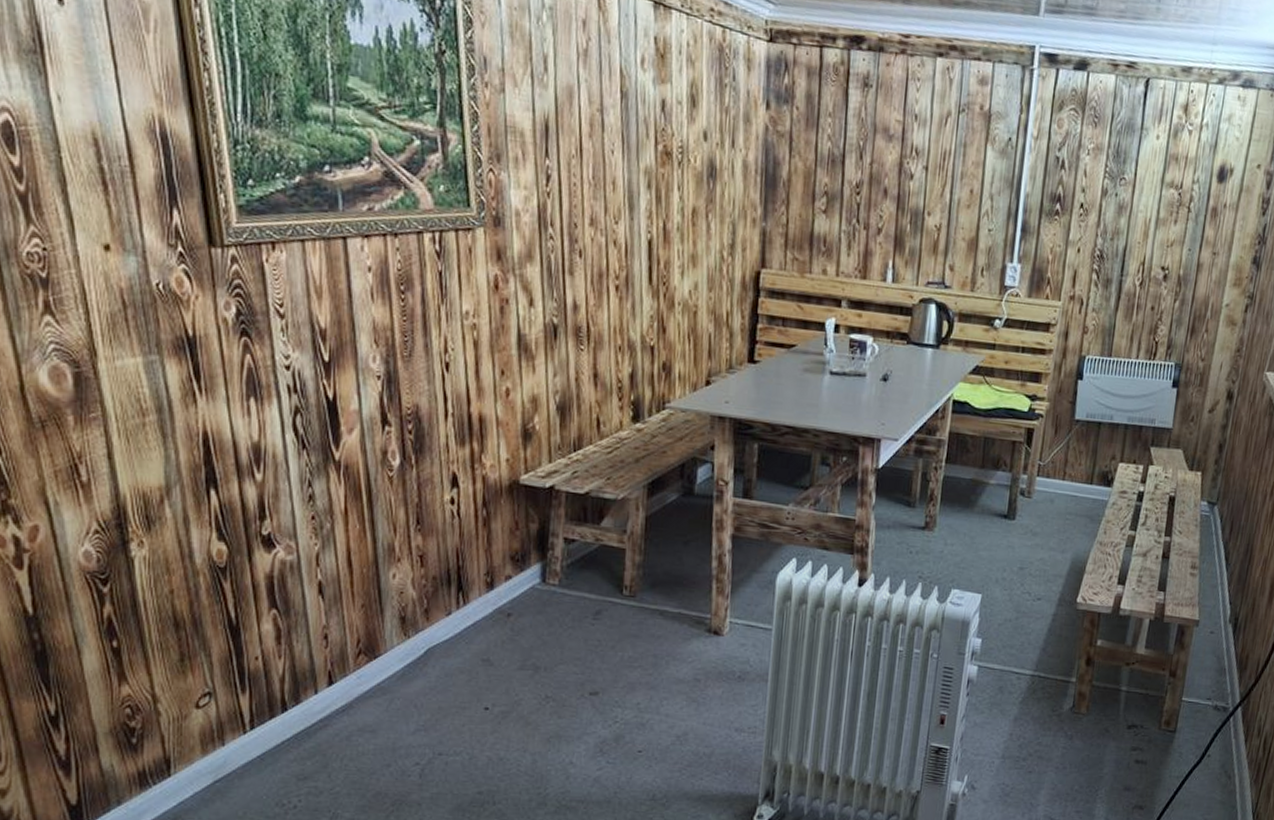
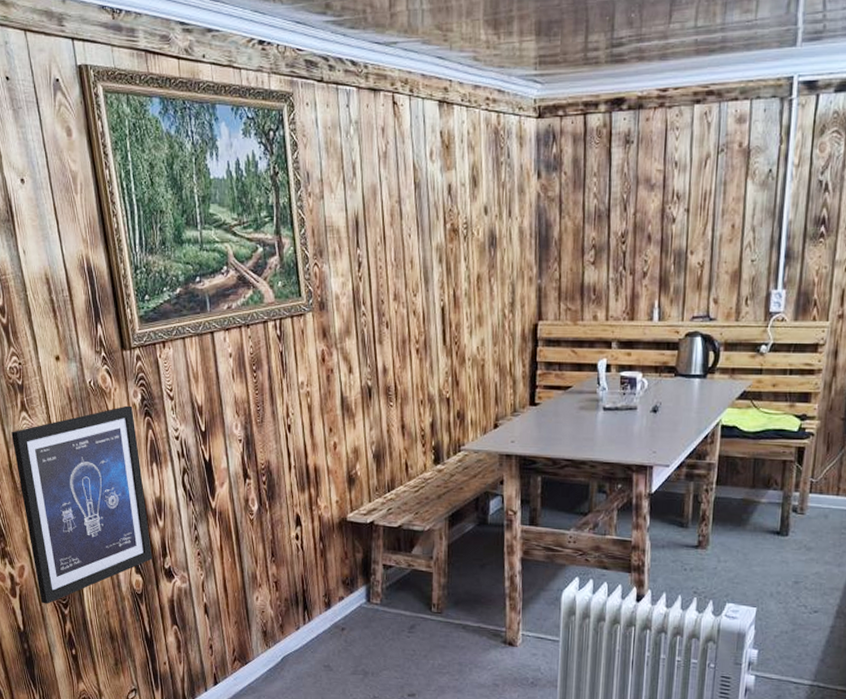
wall art: none [25,319,245,579] -> present [11,405,153,604]

